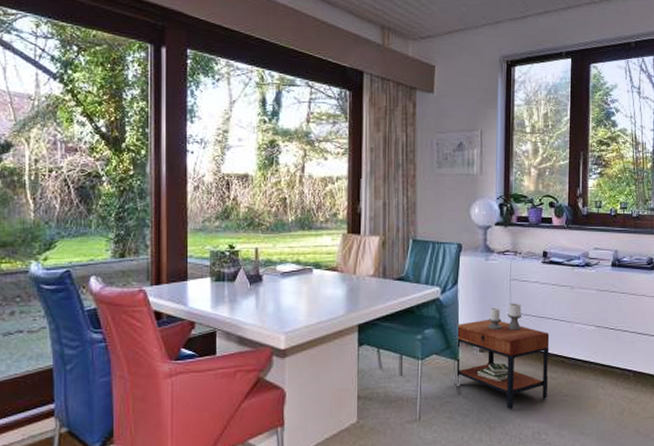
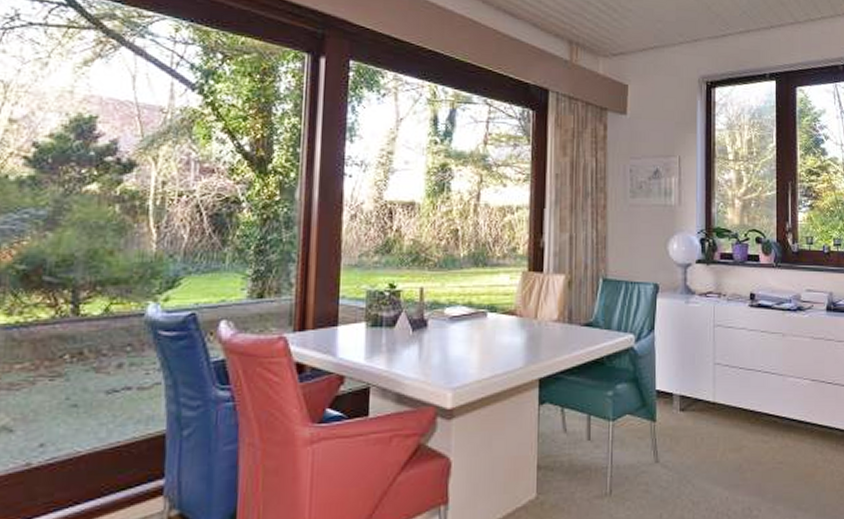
side table: present [455,303,550,410] -> none [652,353,760,481]

